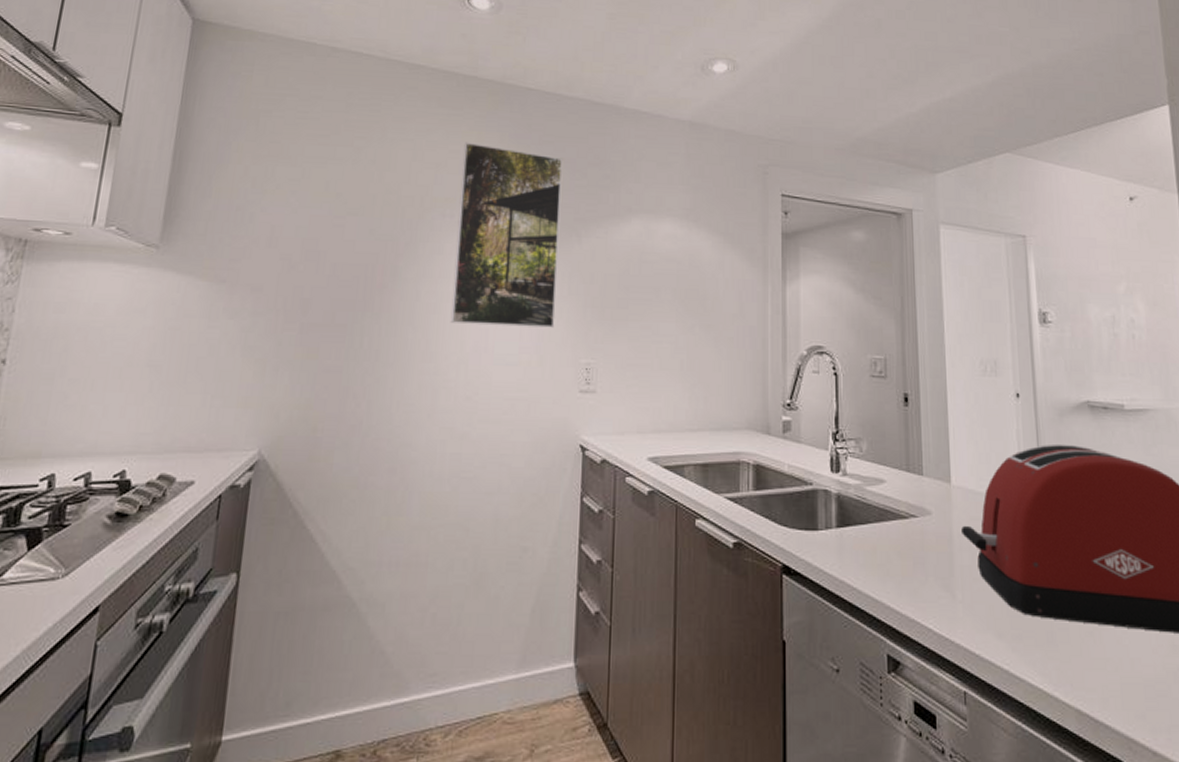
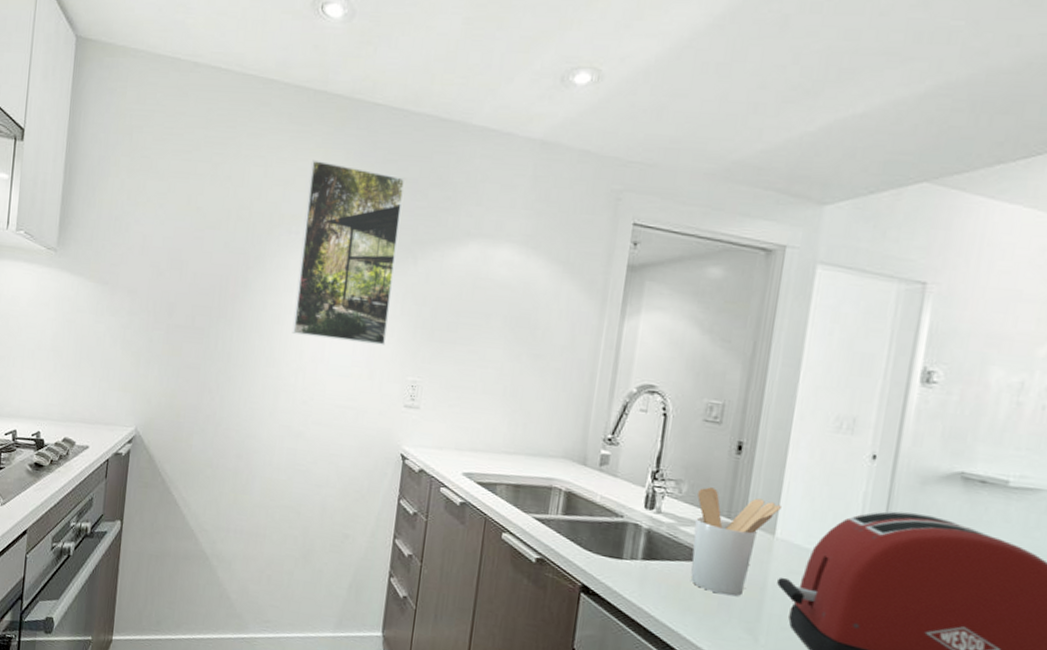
utensil holder: none [877,442,951,553] -> present [690,487,781,597]

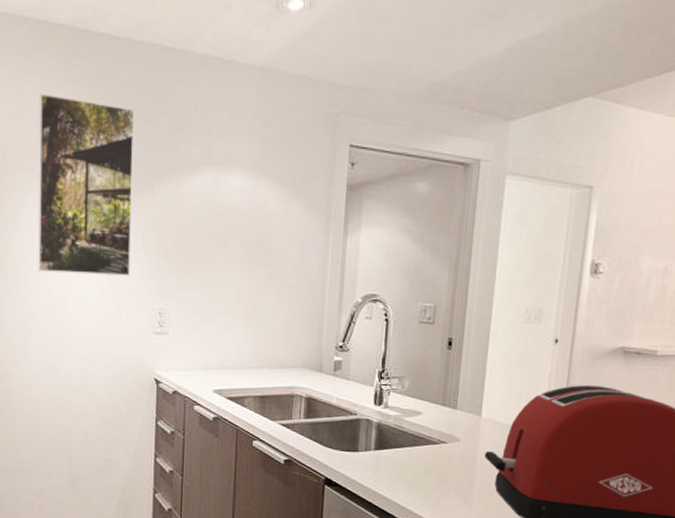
utensil holder: present [690,487,781,597] -> none [415,381,485,472]

